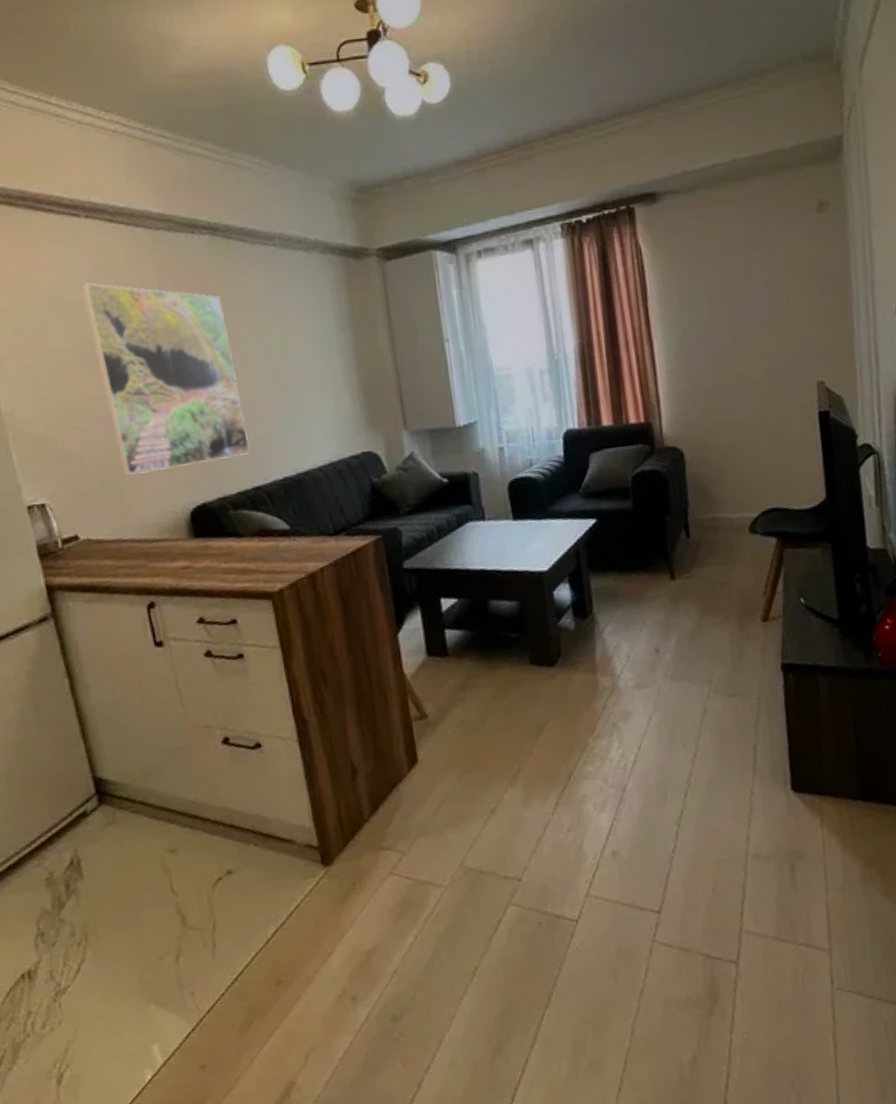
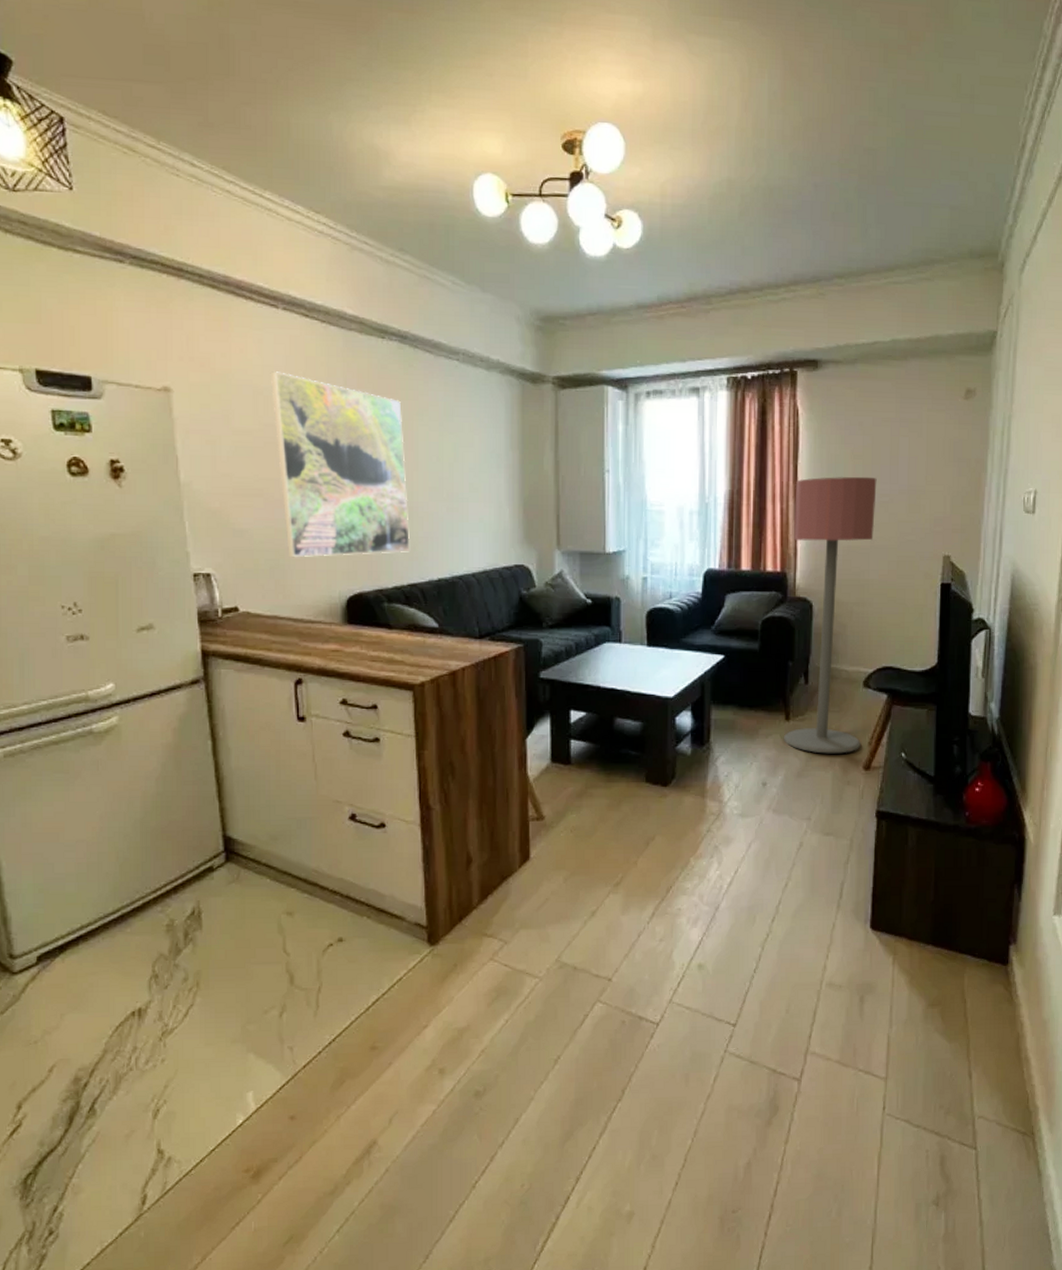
floor lamp: none [648,309,755,611] -> present [784,476,877,754]

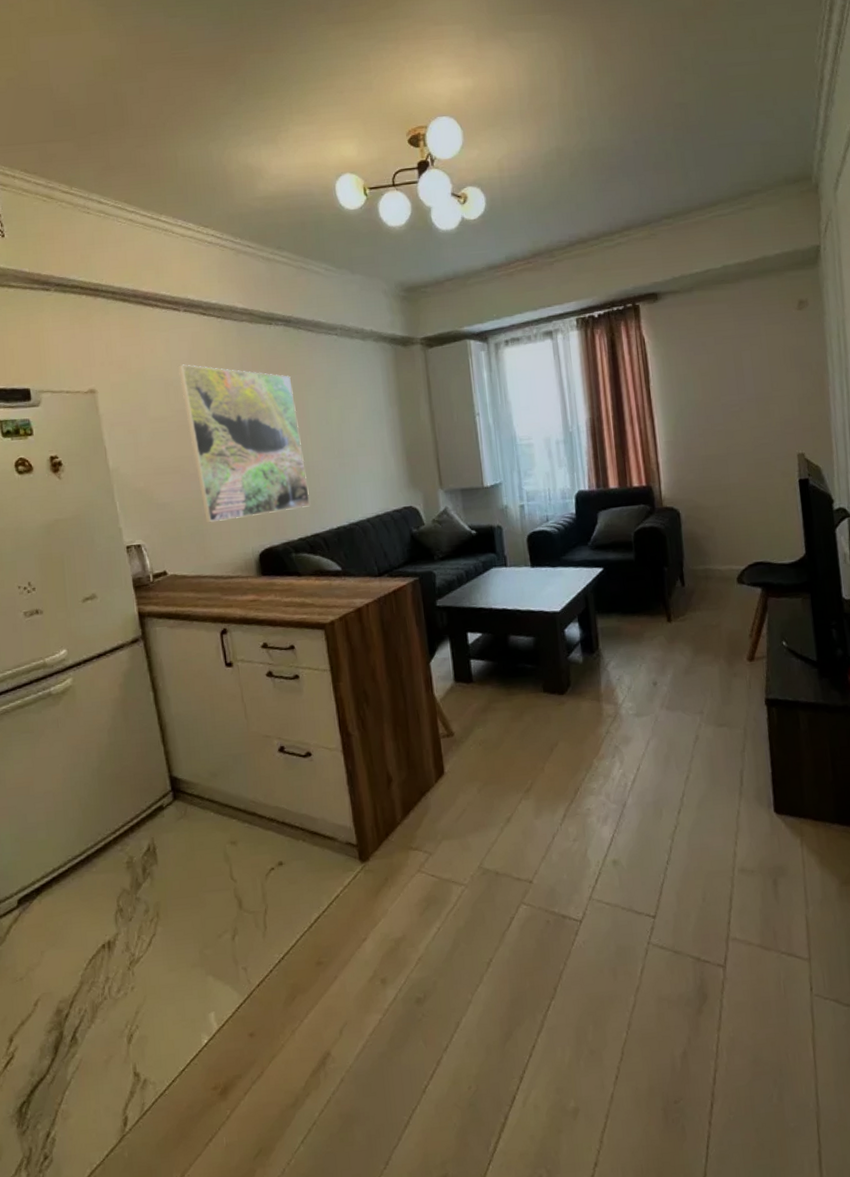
floor lamp: present [784,476,877,754] -> none [650,390,742,650]

